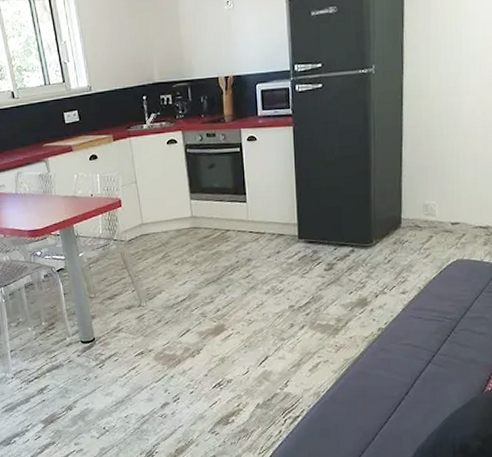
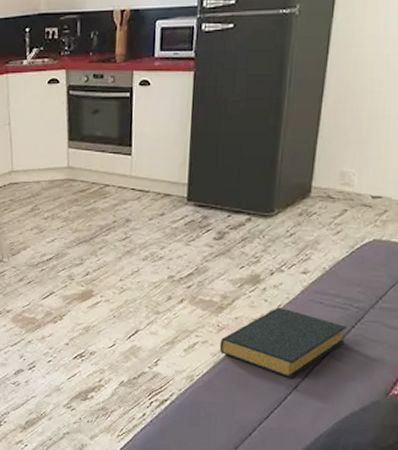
hardback book: none [339,325,443,385] -> present [219,307,347,378]

